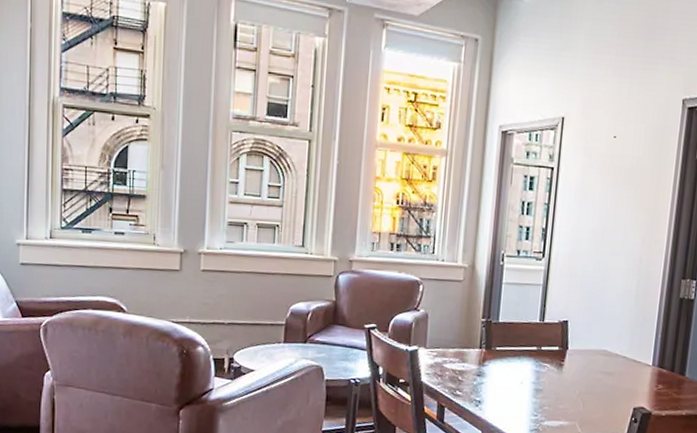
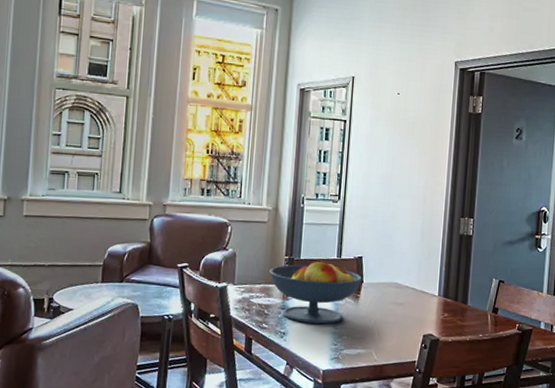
fruit bowl: none [464,323,568,393] -> present [269,260,363,324]

